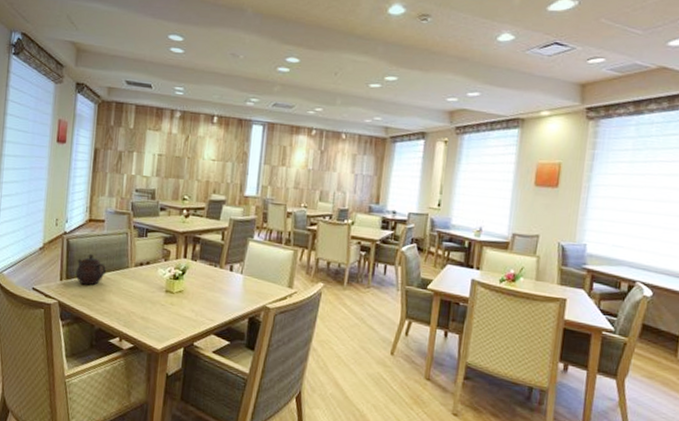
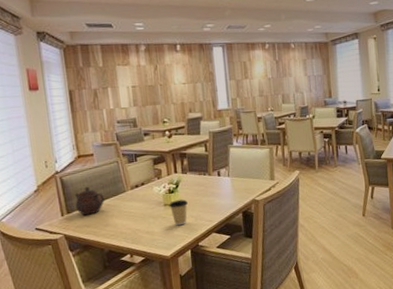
coffee cup: none [170,288,191,318] -> present [169,199,188,226]

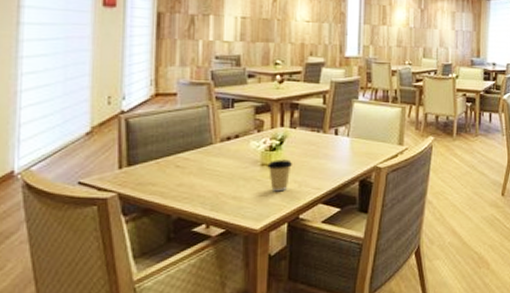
teapot: present [75,186,104,216] -> none [141,133,182,170]

